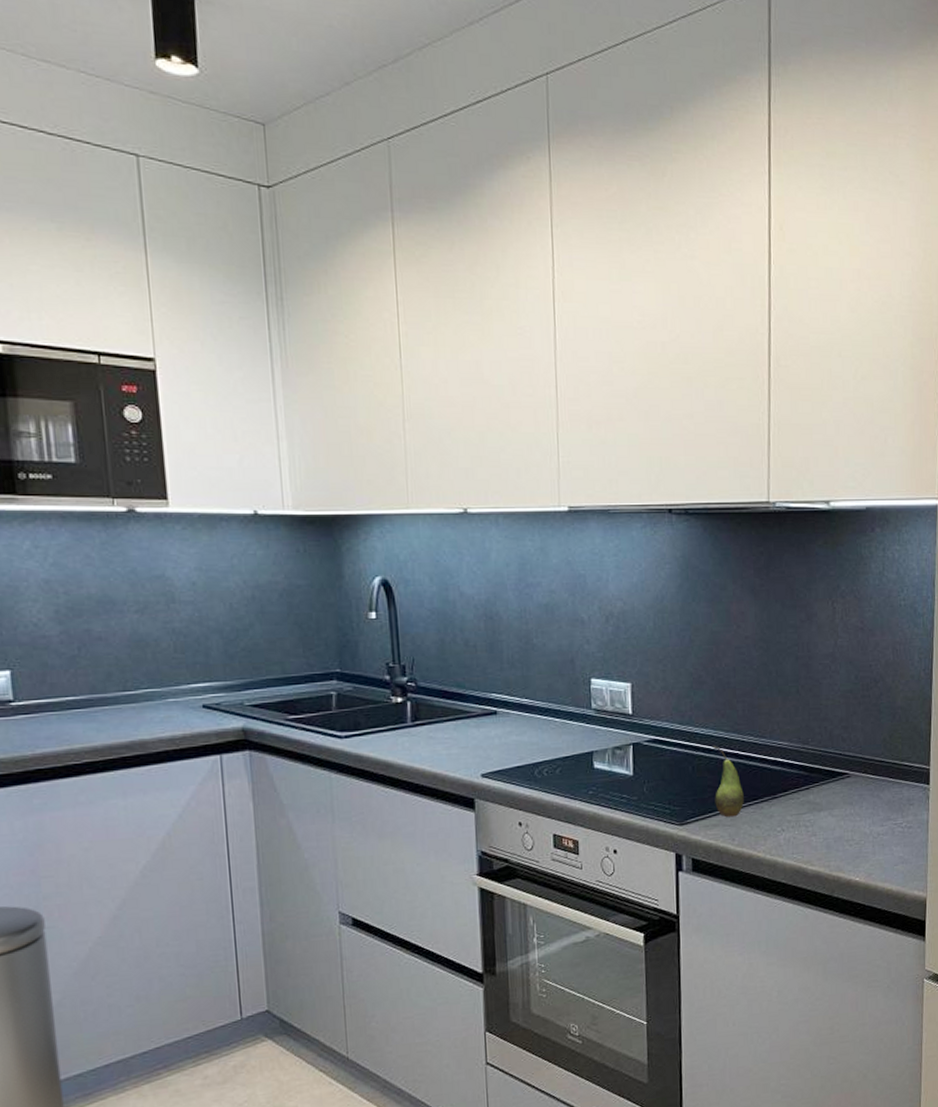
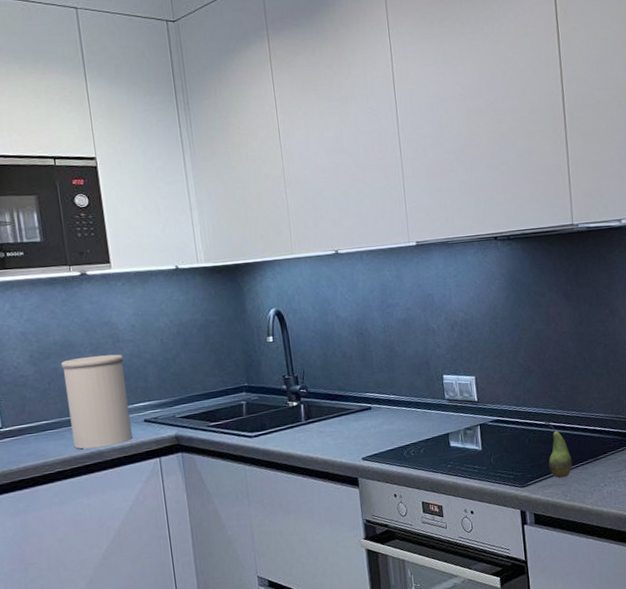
canister: none [95,618,186,737] -> present [60,354,132,449]

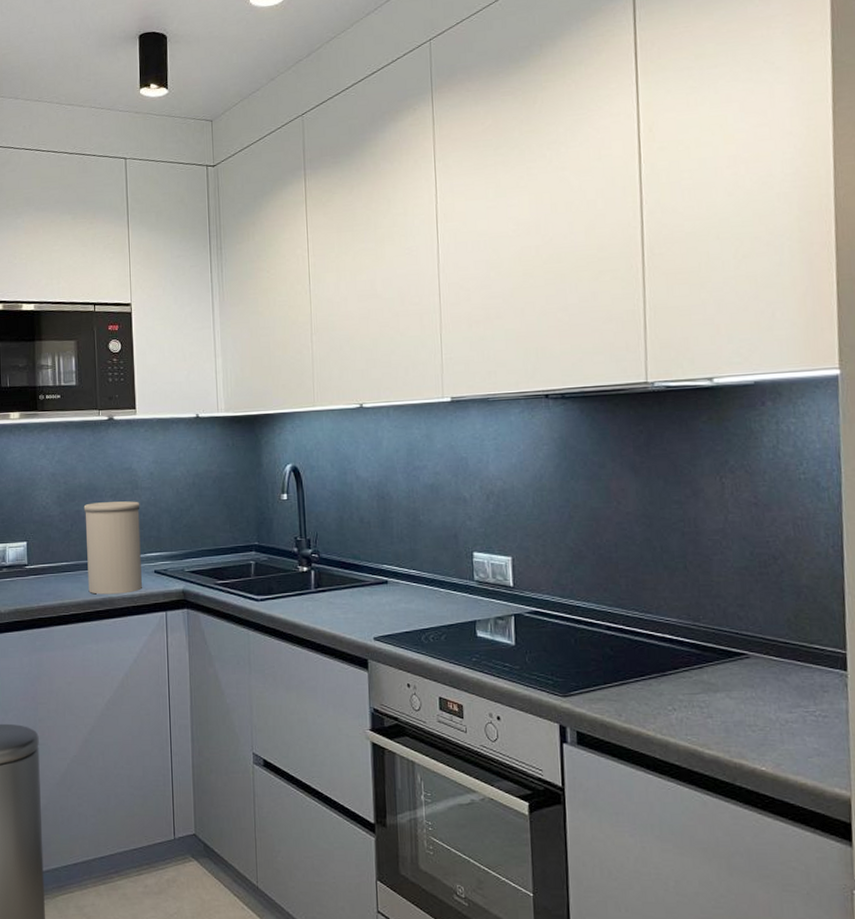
fruit: present [544,421,572,479] -> none [595,620,631,692]

